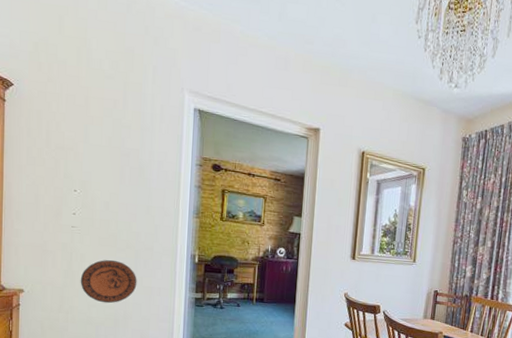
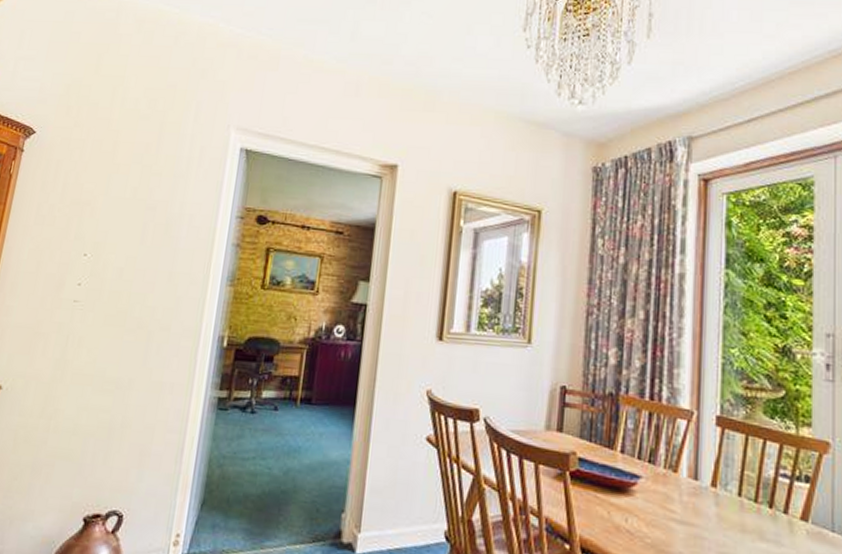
decorative plate: present [80,259,137,304] -> none [72,344,145,406]

